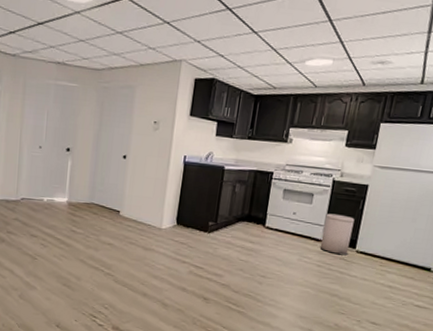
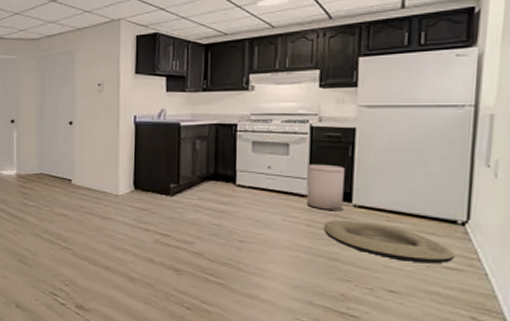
dog bed: none [330,262,425,302] -> present [323,220,455,264]

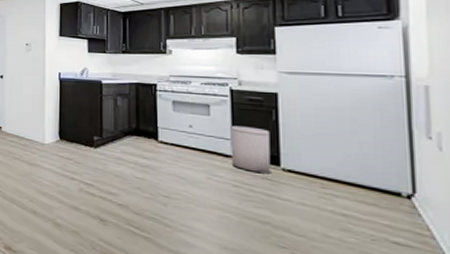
dog bed: present [323,220,455,264] -> none [251,182,403,238]

